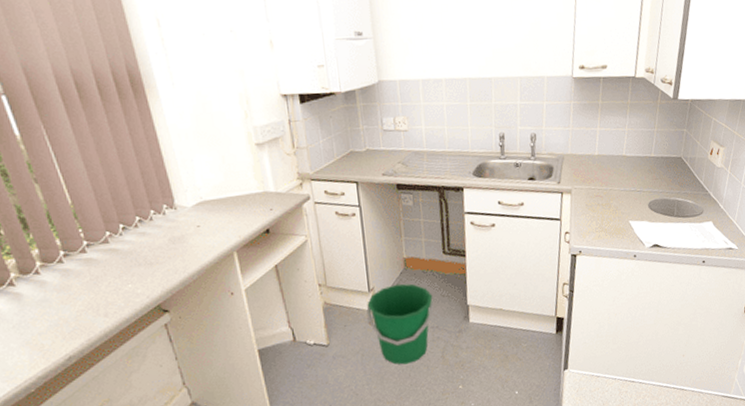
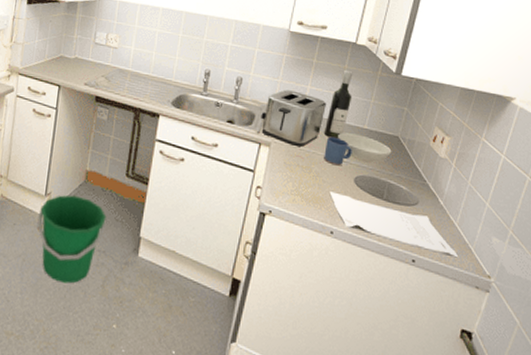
toaster: none [558,135,616,189] -> present [261,89,326,148]
bottle: none [617,104,638,172] -> present [324,69,353,139]
mug: none [619,170,644,196] -> present [324,136,352,166]
bowl: none [630,163,677,188] -> present [338,132,392,163]

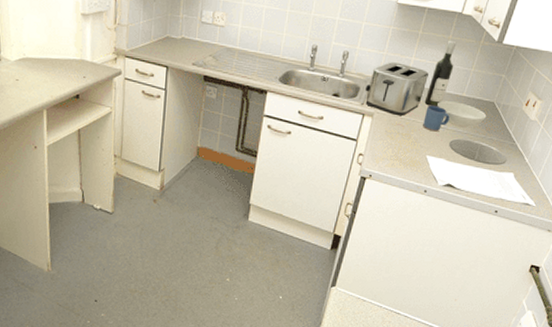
bucket: present [37,195,107,283] -> none [153,170,218,247]

